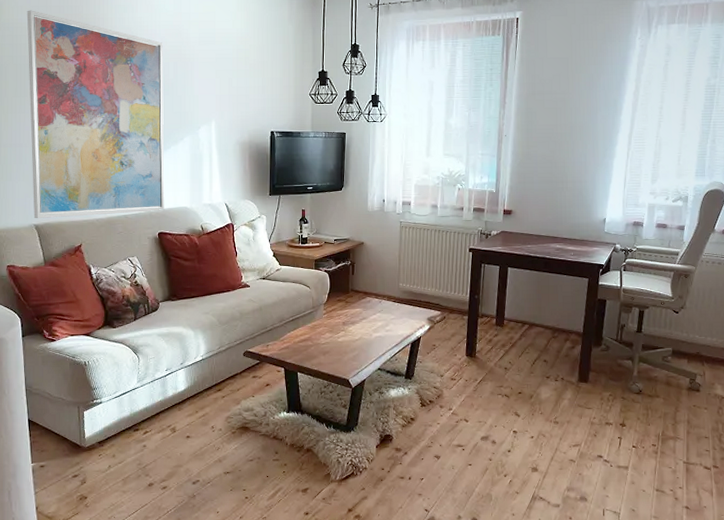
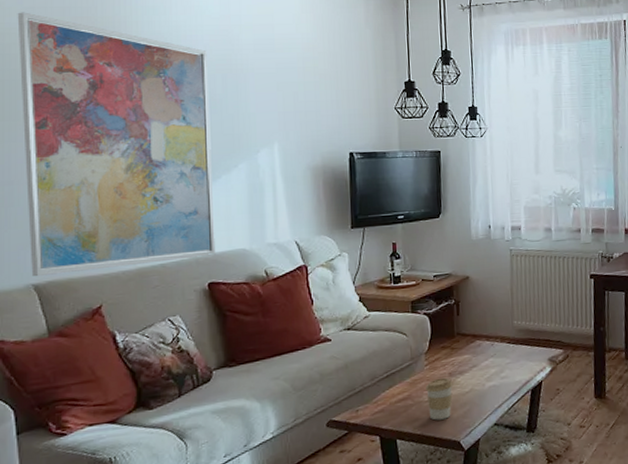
coffee cup: none [323,325,346,360] -> present [426,377,453,420]

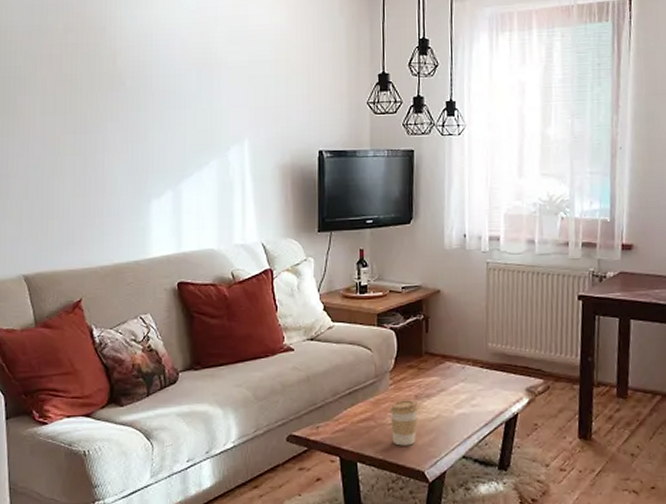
wall art: present [17,12,216,277] -> none [18,10,186,268]

